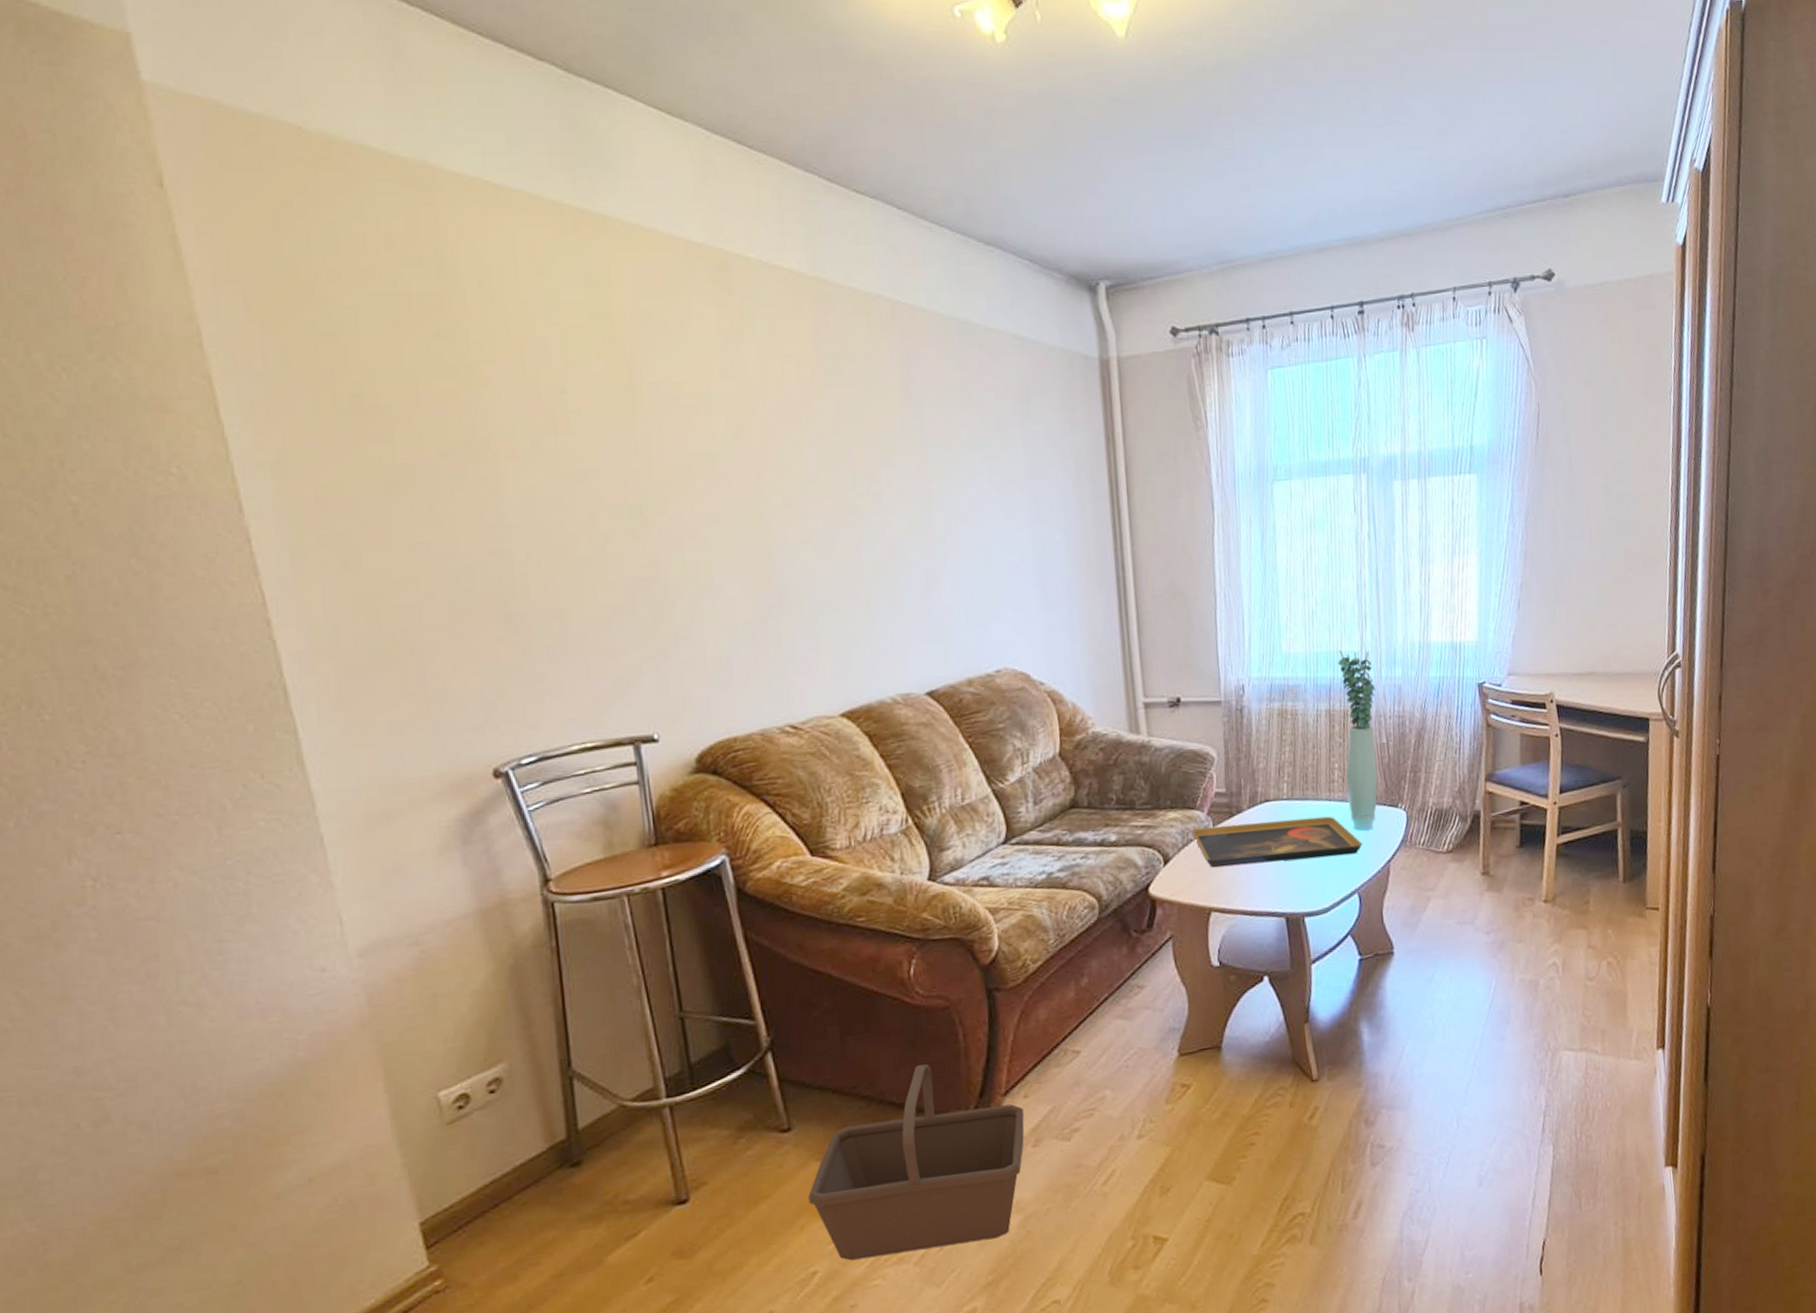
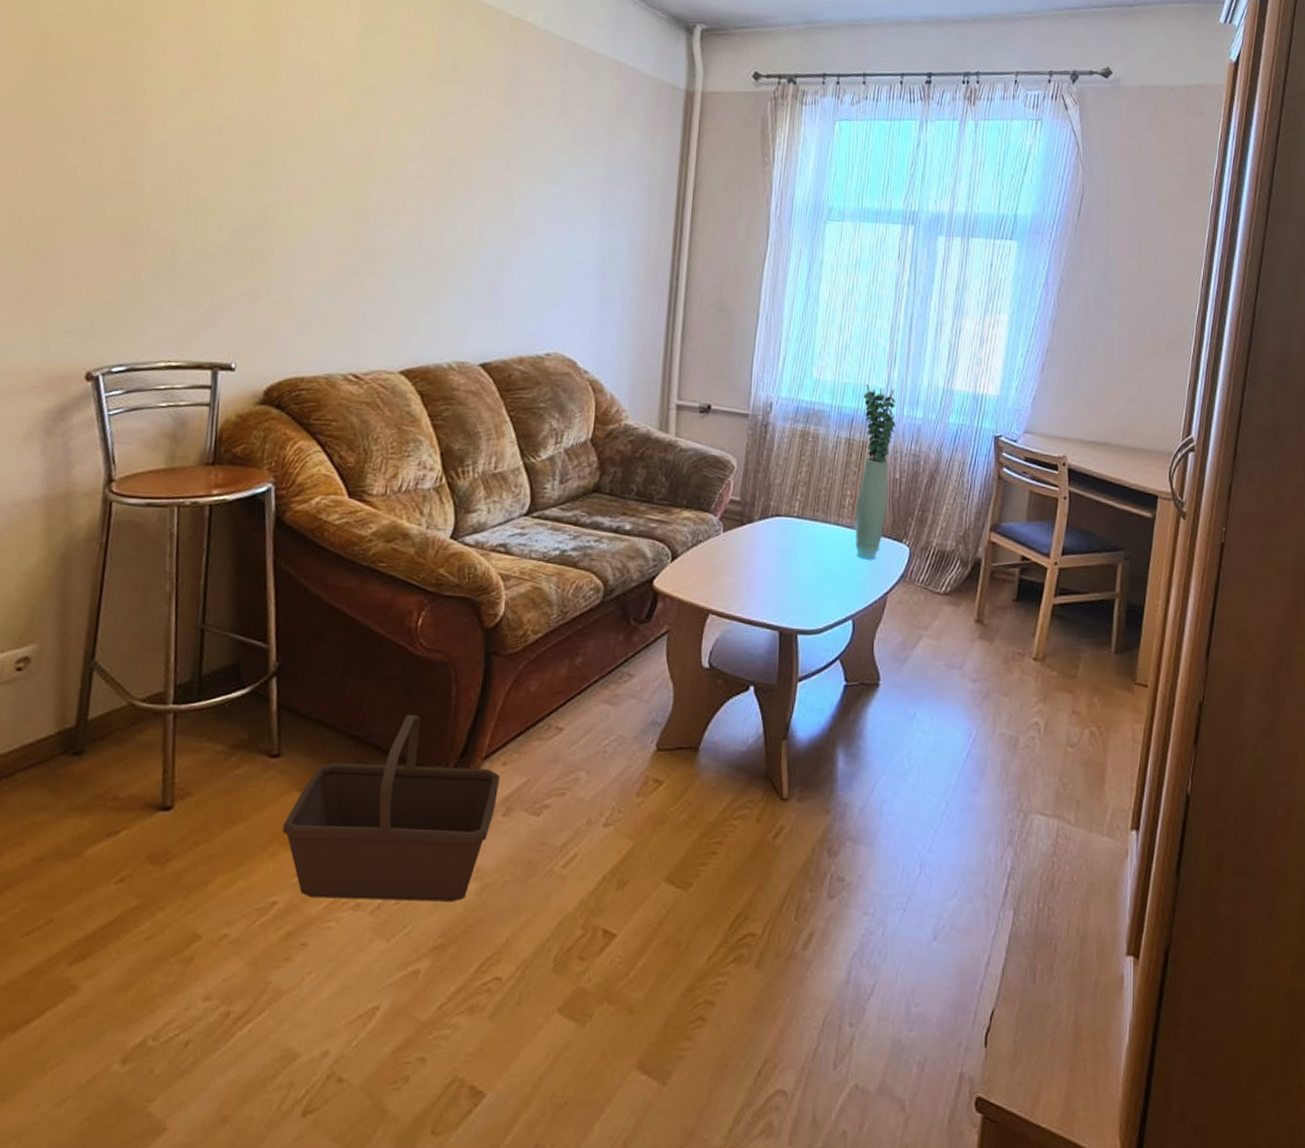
decorative tray: present [1192,816,1363,868] -> none [702,530,864,581]

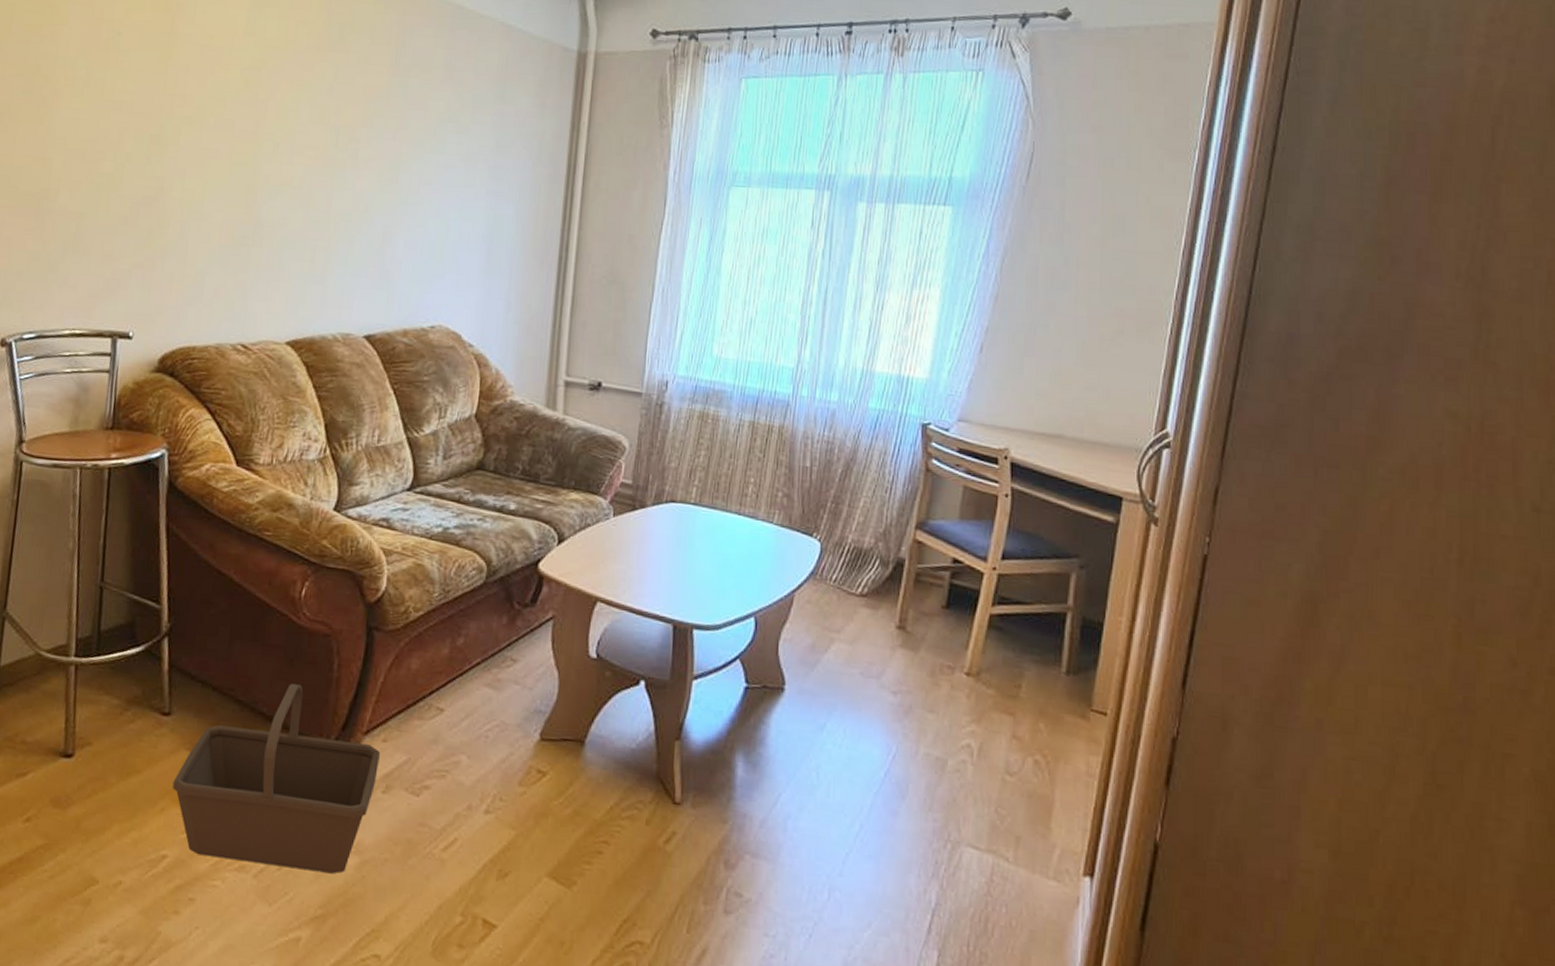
vase: present [855,384,896,560] -> none [758,363,807,554]

